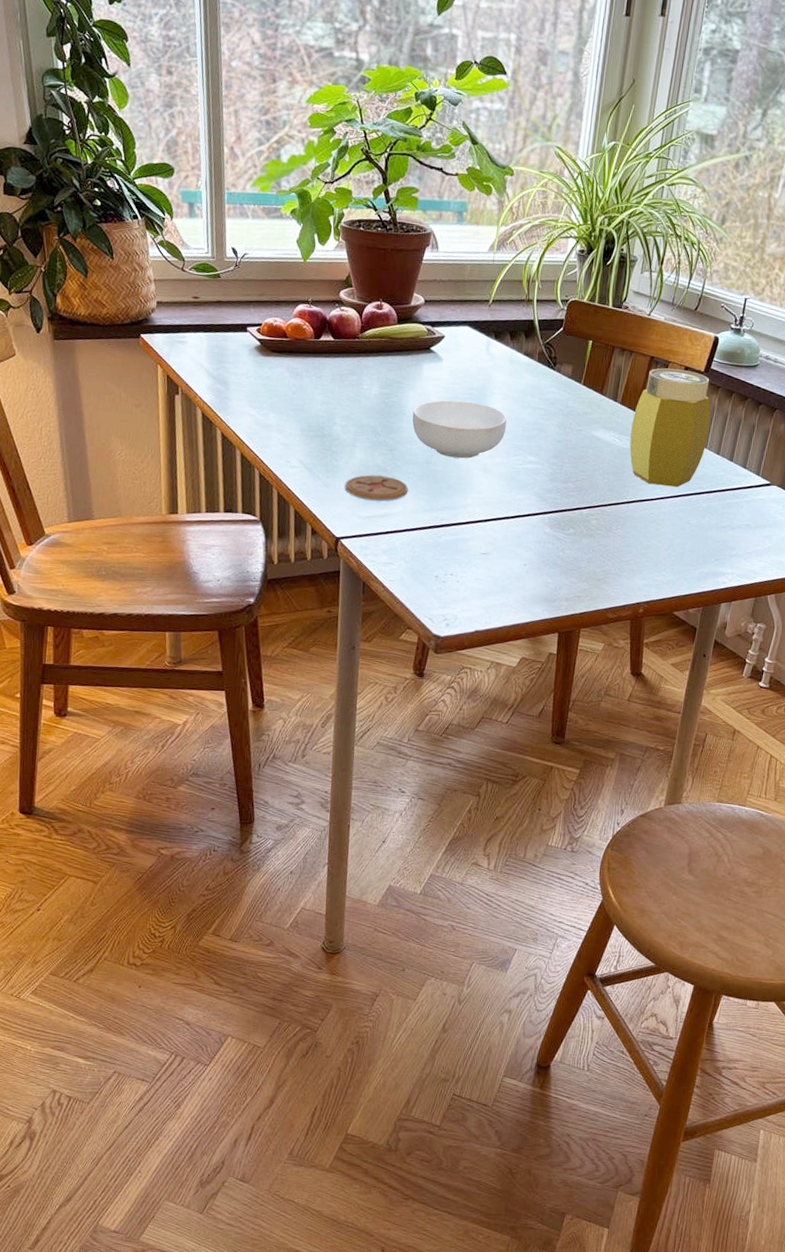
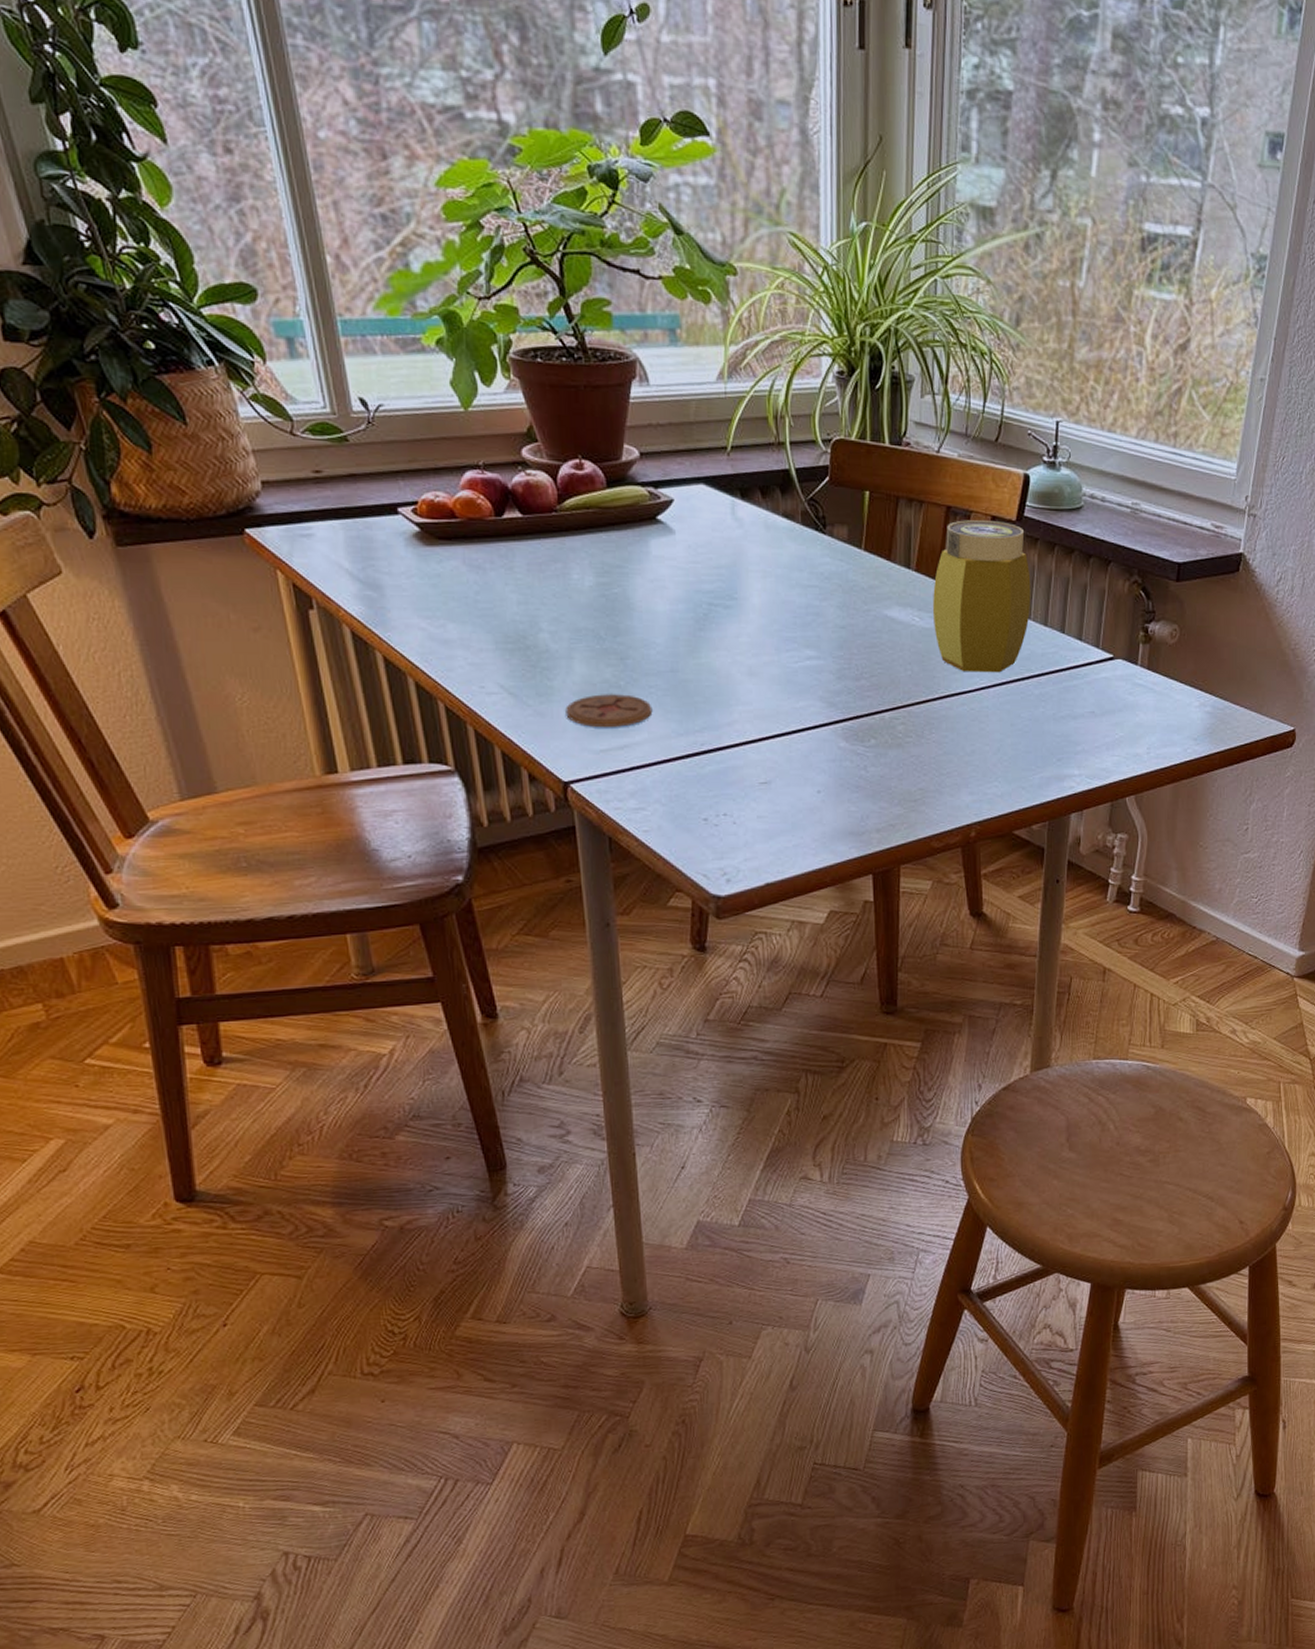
cereal bowl: present [412,400,507,459] -> none [644,585,772,662]

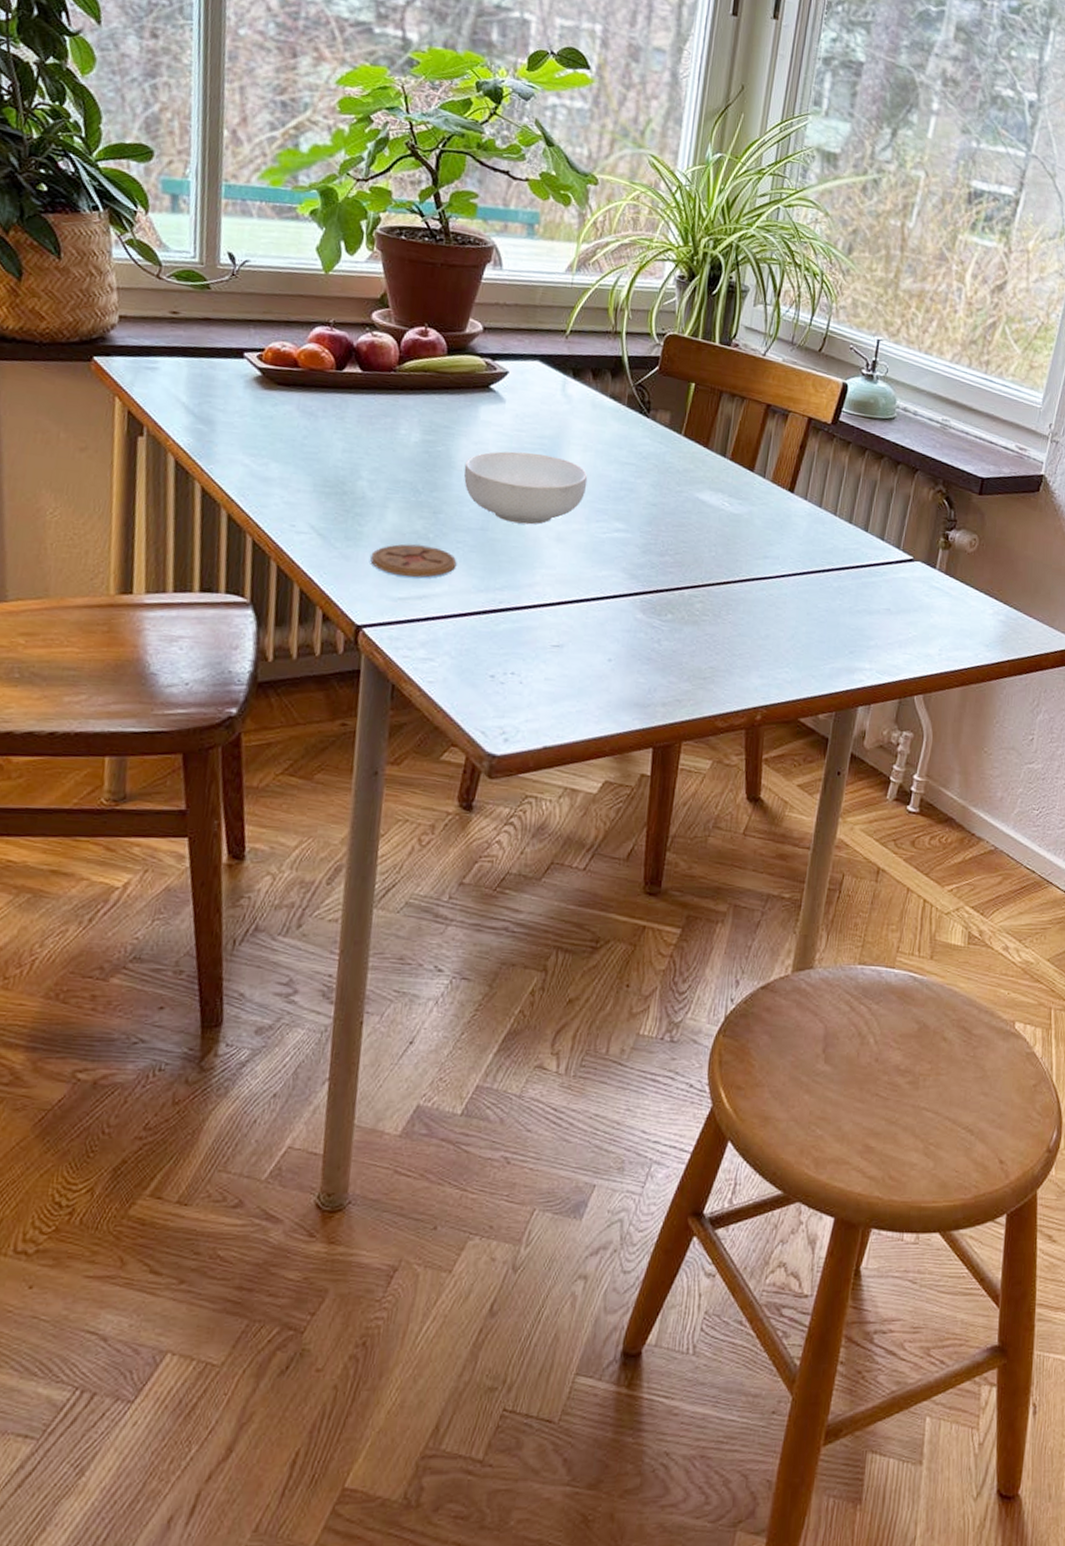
cereal bowl: none [644,585,772,662] -> present [464,451,588,525]
jar: present [933,520,1031,673] -> none [742,418,840,563]

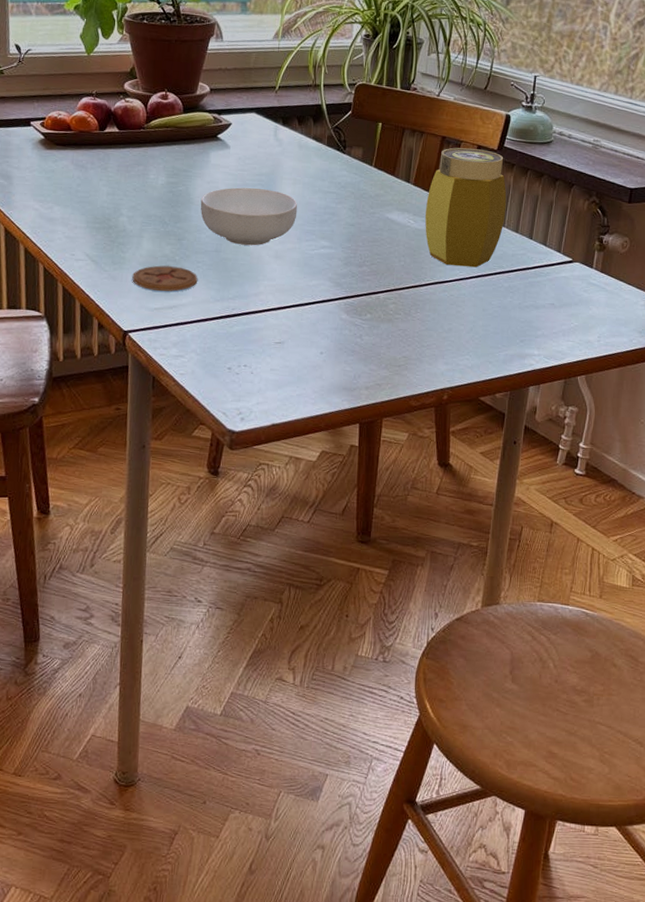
jar: none [742,418,840,563] -> present [425,147,507,268]

